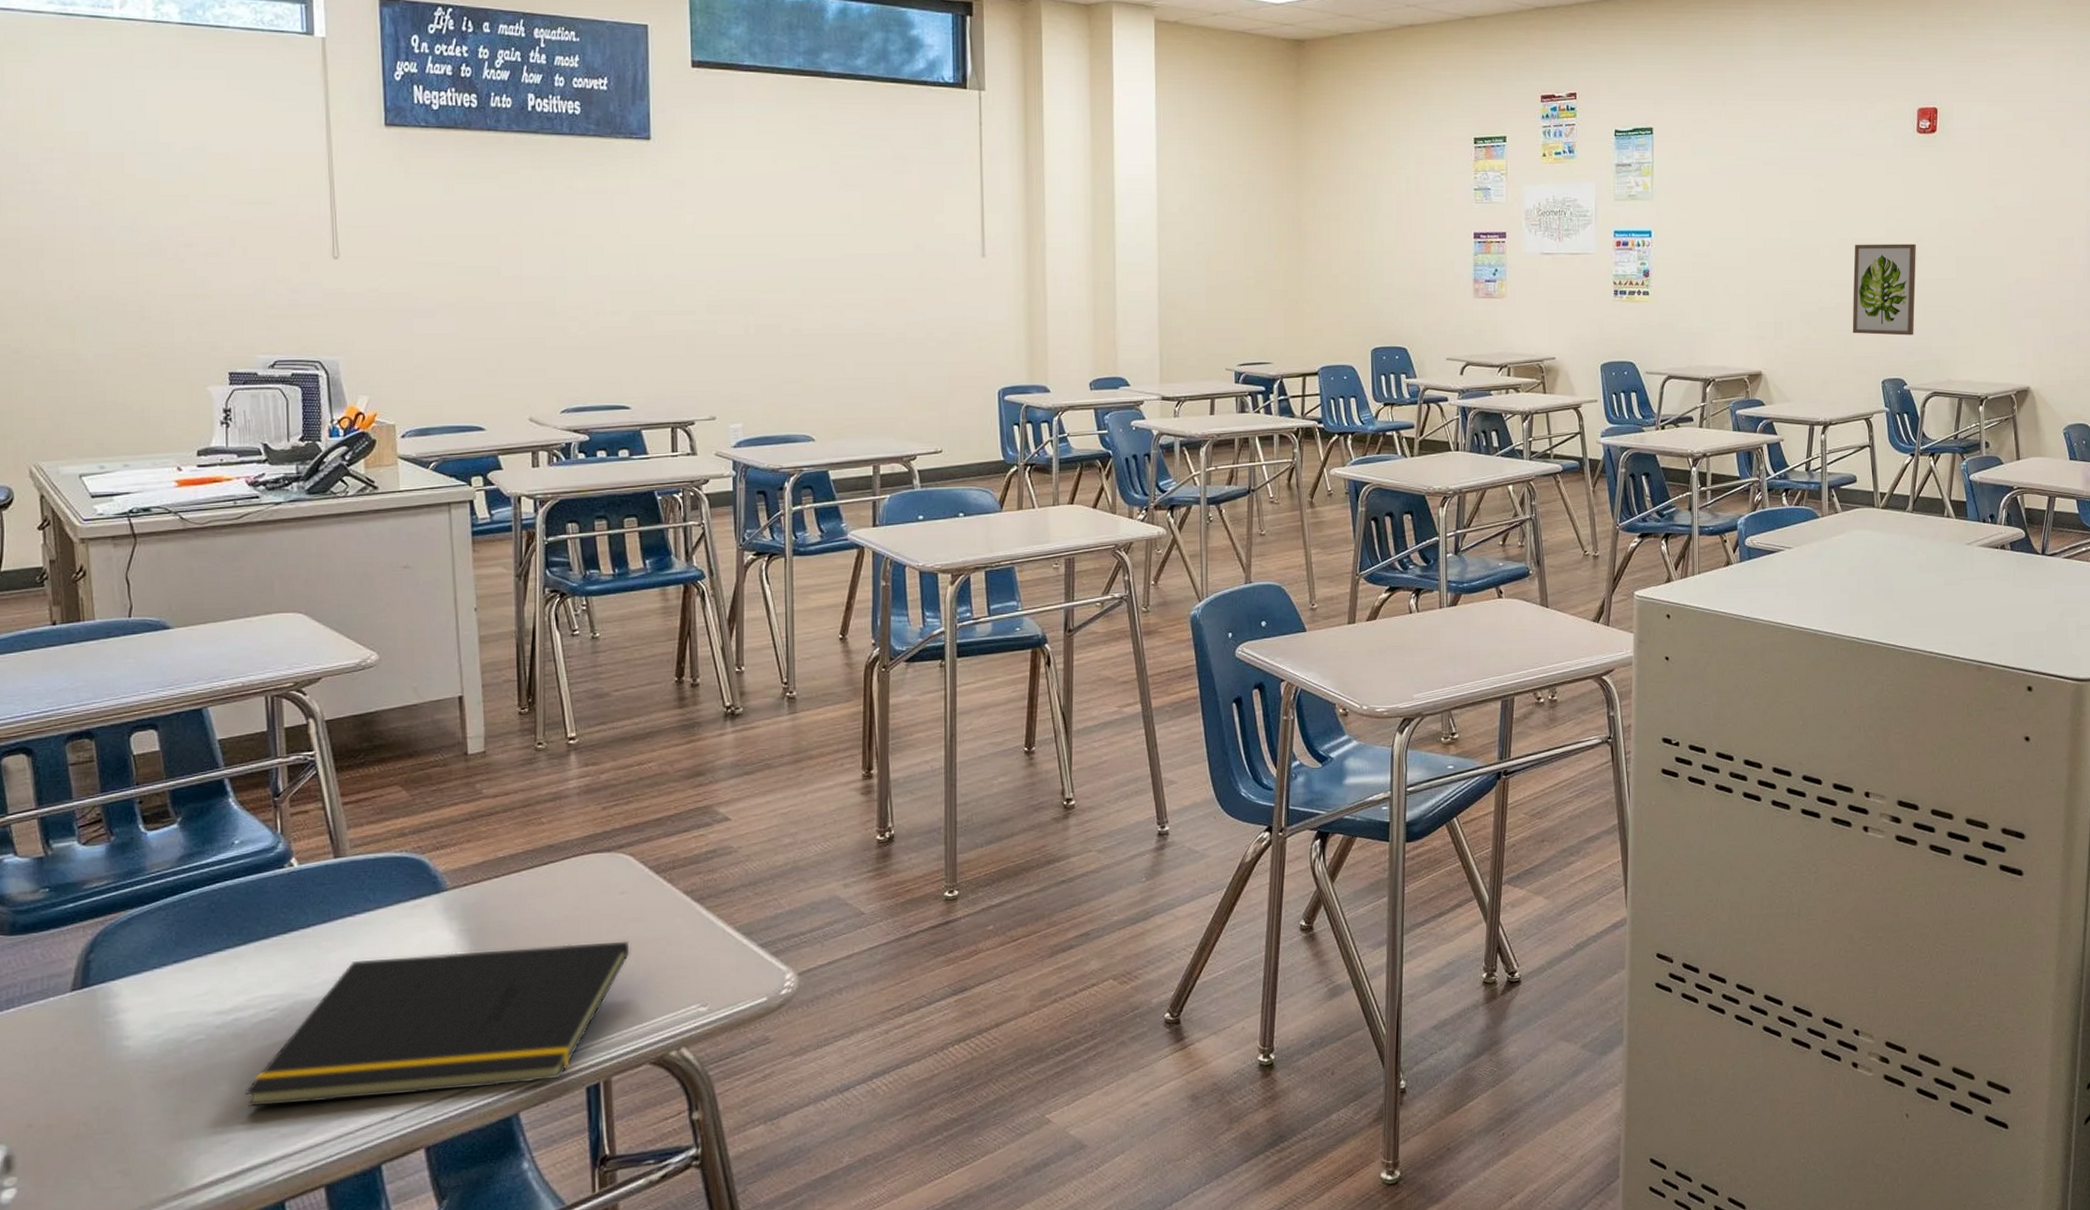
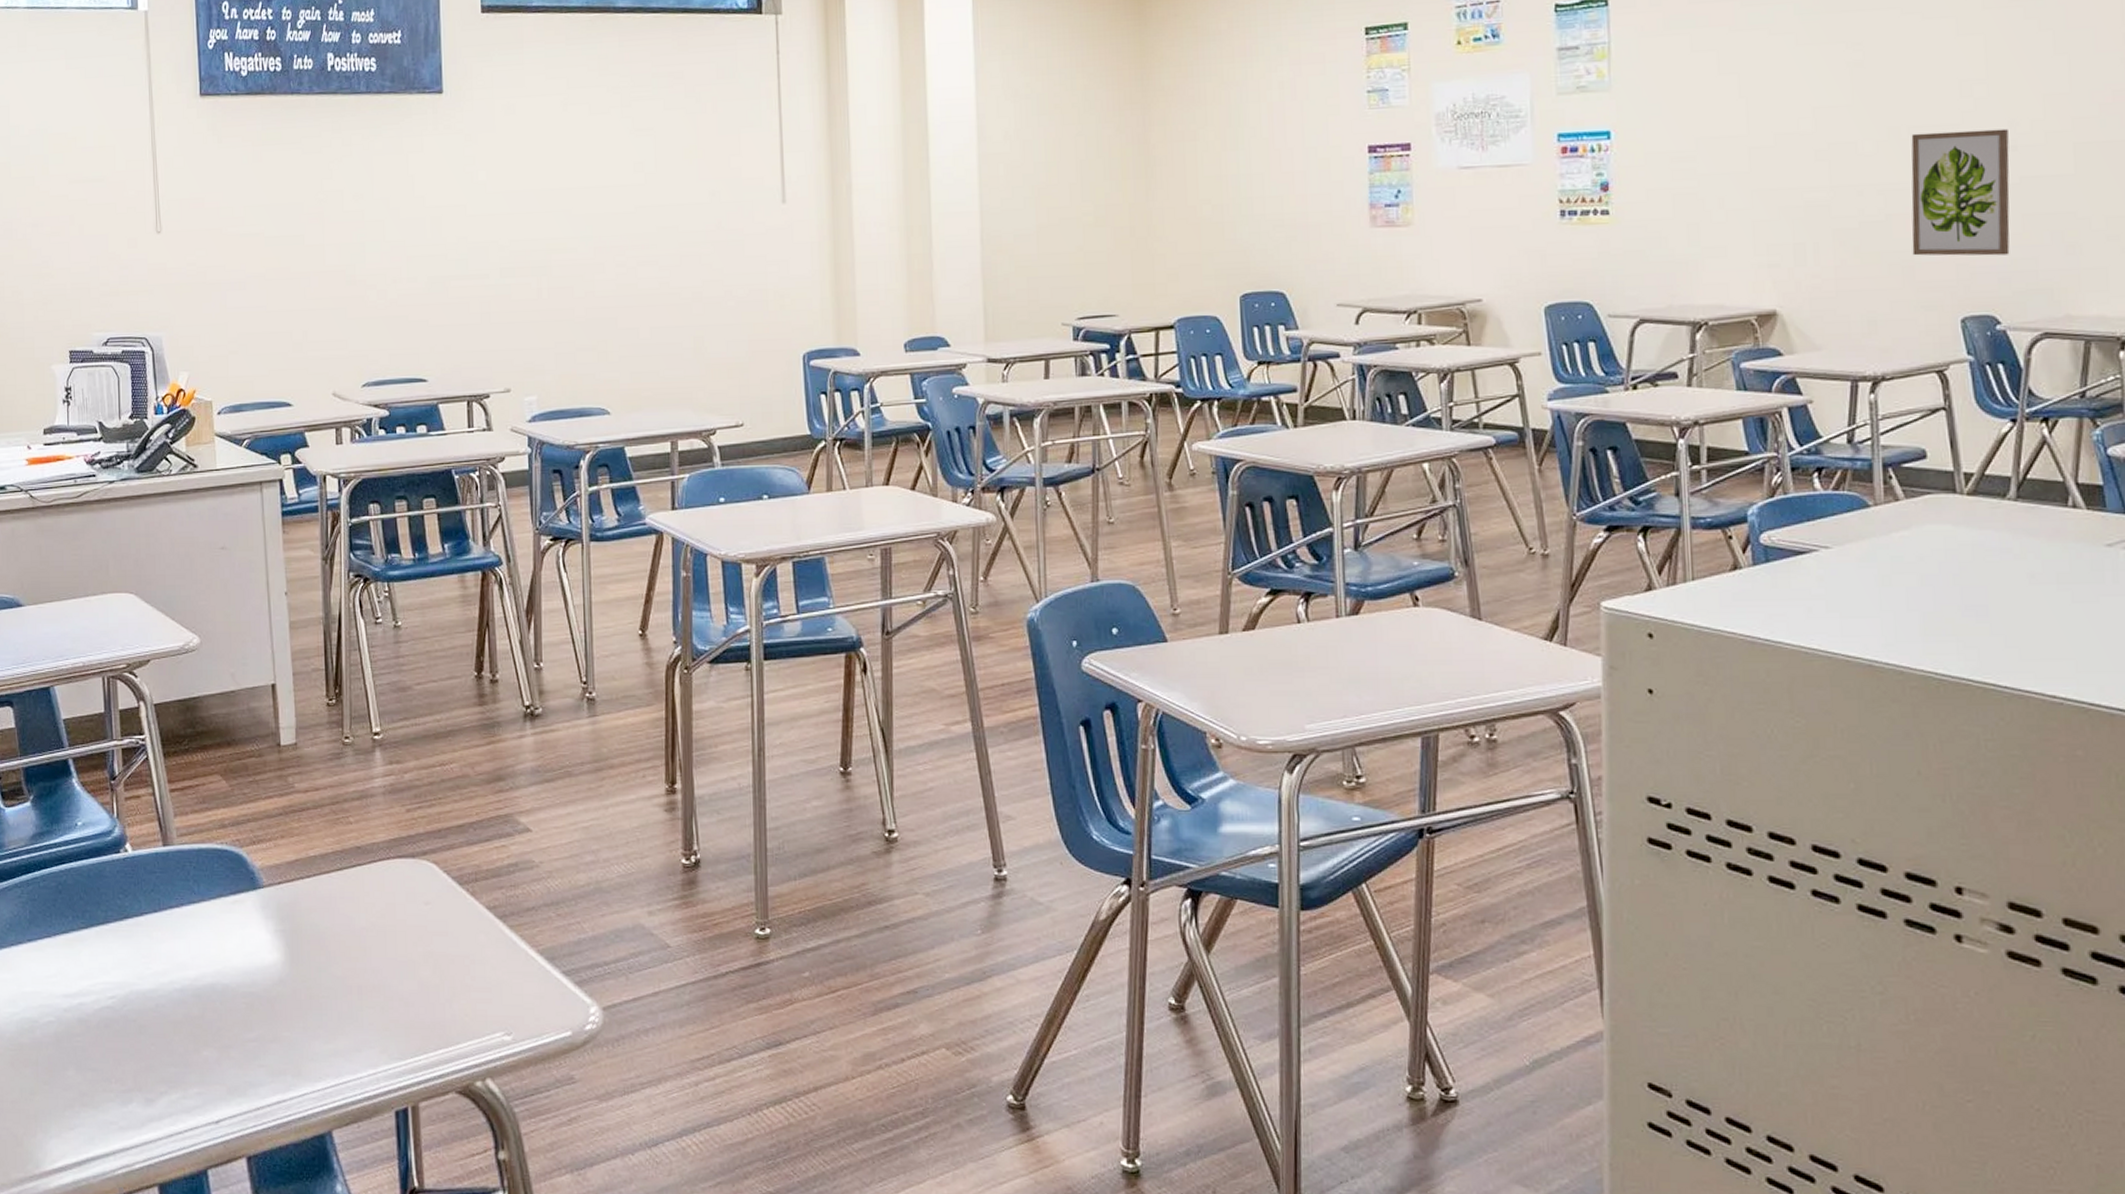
notepad: present [244,941,630,1107] -> none [88,954,435,1100]

